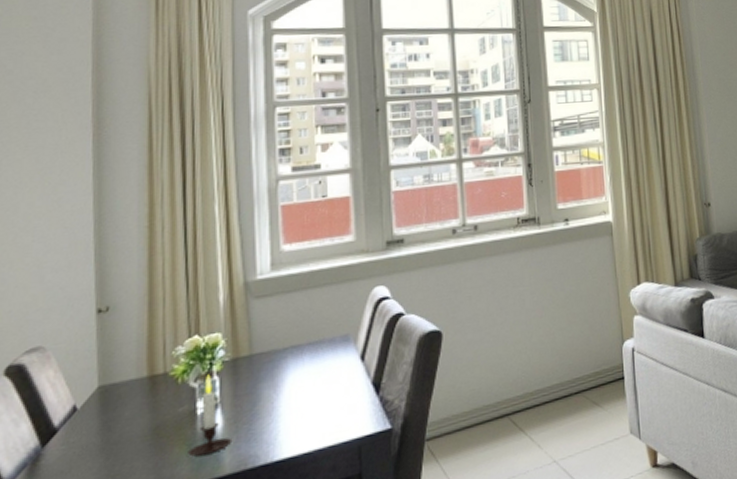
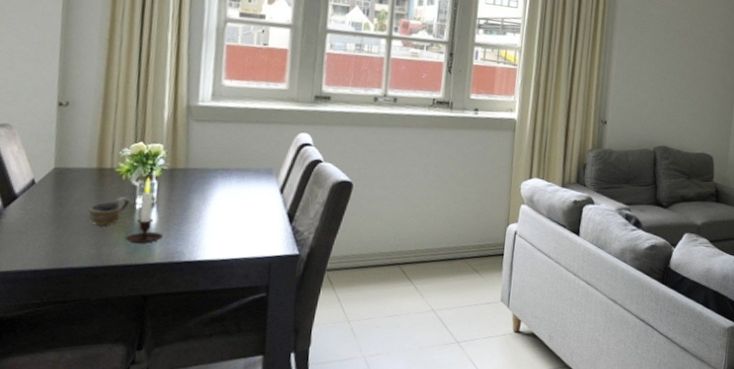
cup: none [141,403,189,445] -> present [88,197,130,226]

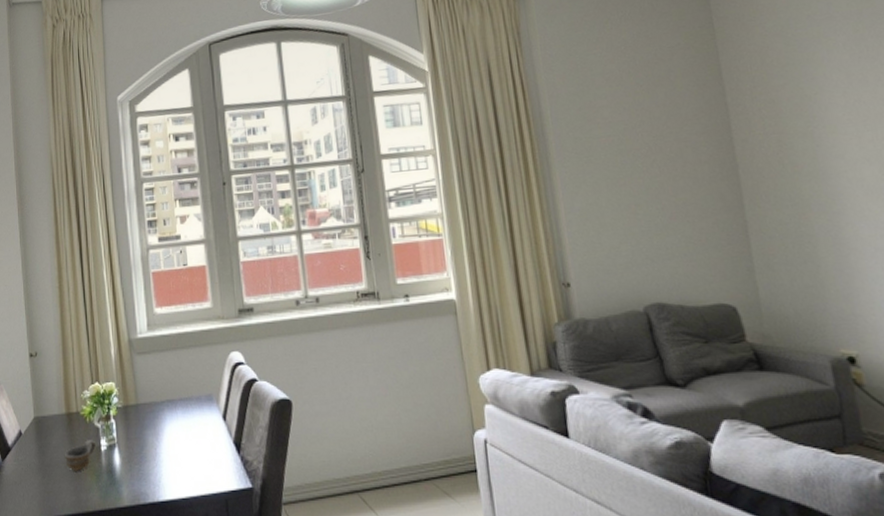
candle: present [125,177,164,243] -> none [97,417,128,486]

